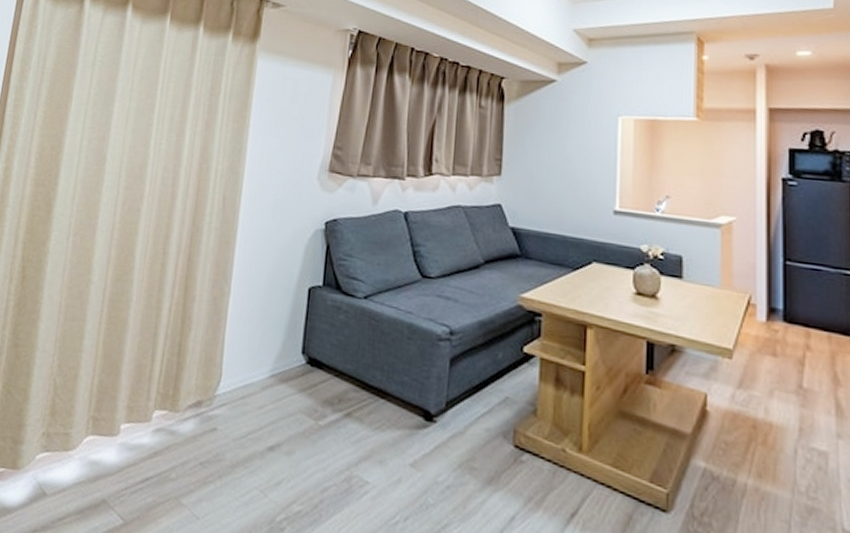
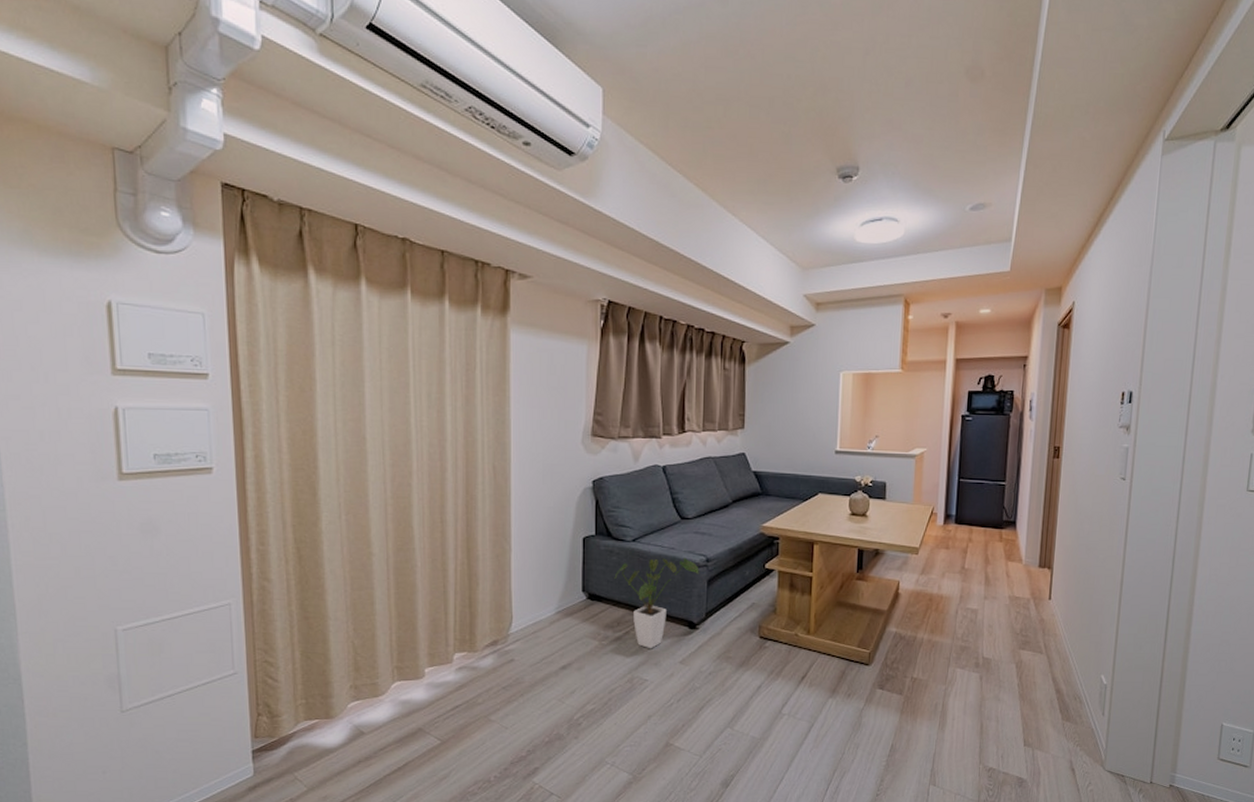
house plant: none [339,323,441,441] -> present [614,557,699,649]

